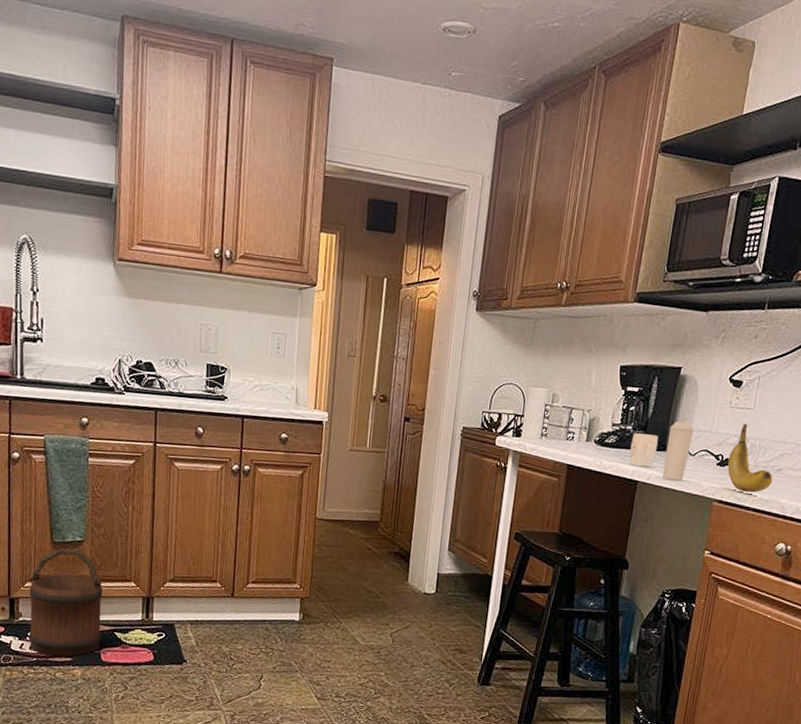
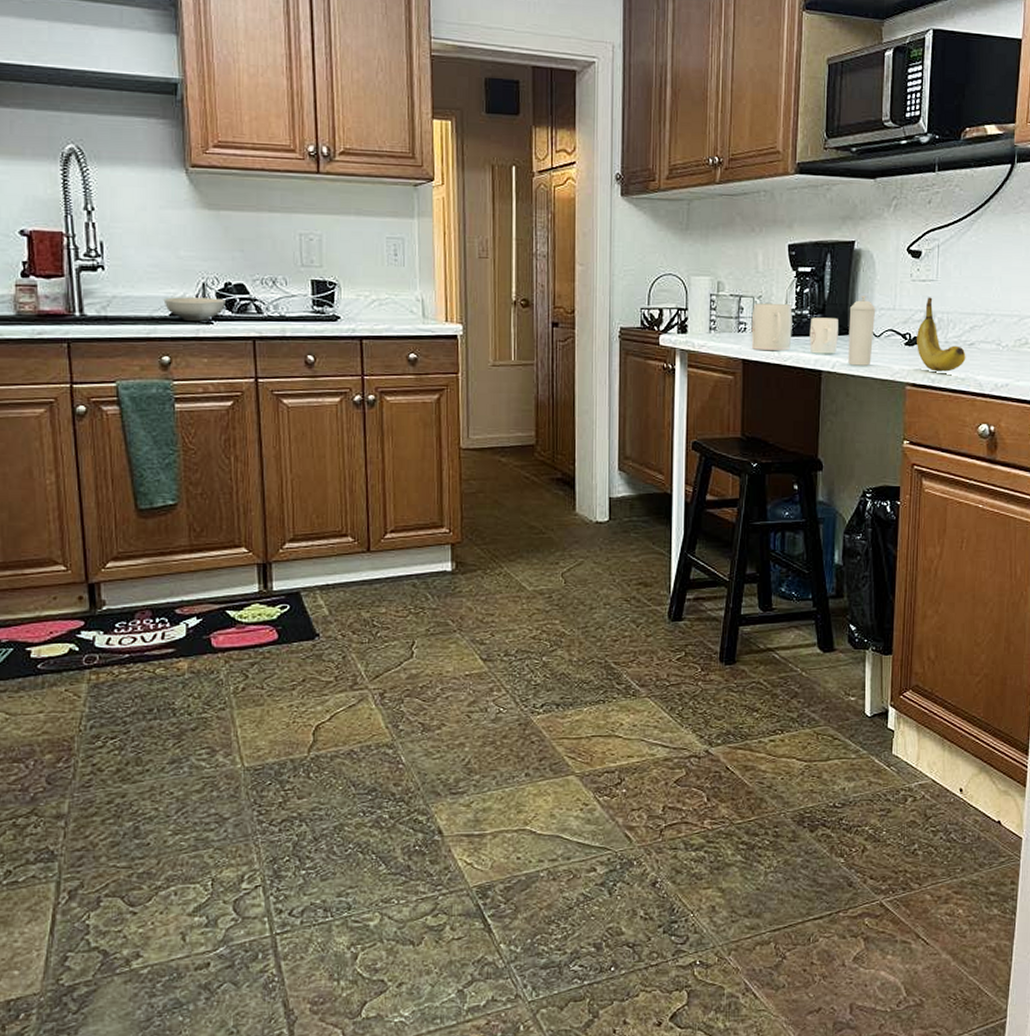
bucket: present [29,547,103,656] -> none [113,514,210,649]
bowl: none [87,369,137,391] -> present [163,297,227,321]
mug: none [577,416,618,461] -> present [751,303,793,352]

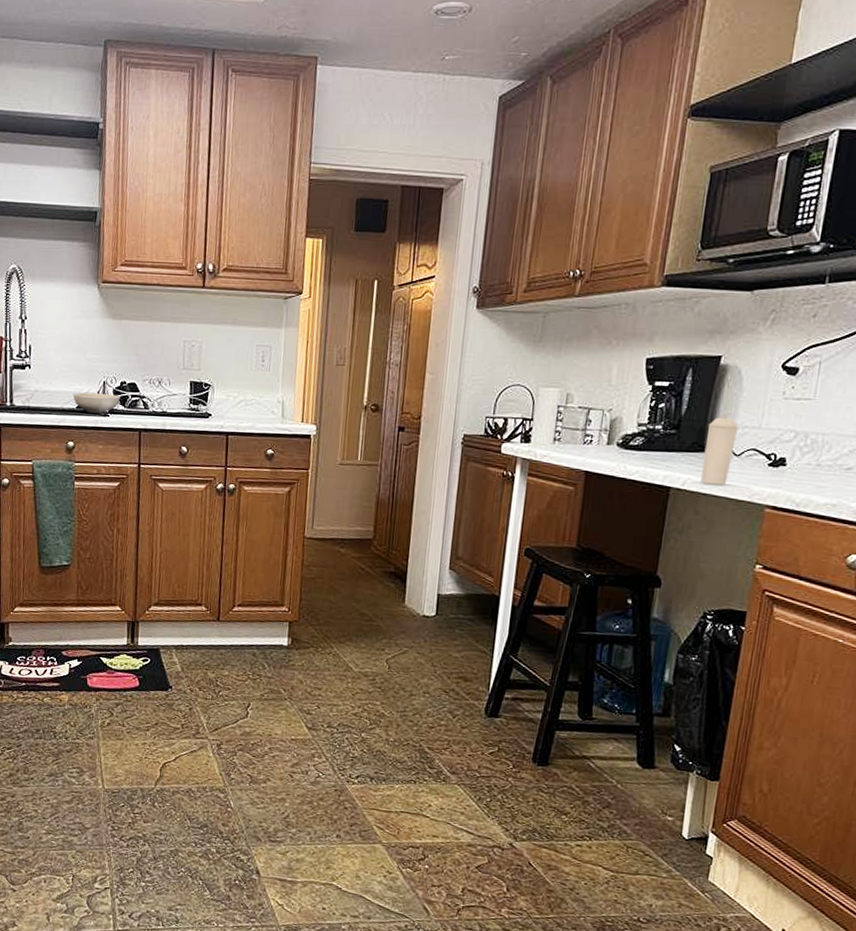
mug: present [751,303,793,352] -> none [596,416,644,466]
mug: present [809,317,838,354] -> none [659,433,695,471]
fruit: present [917,297,966,372] -> none [782,416,841,497]

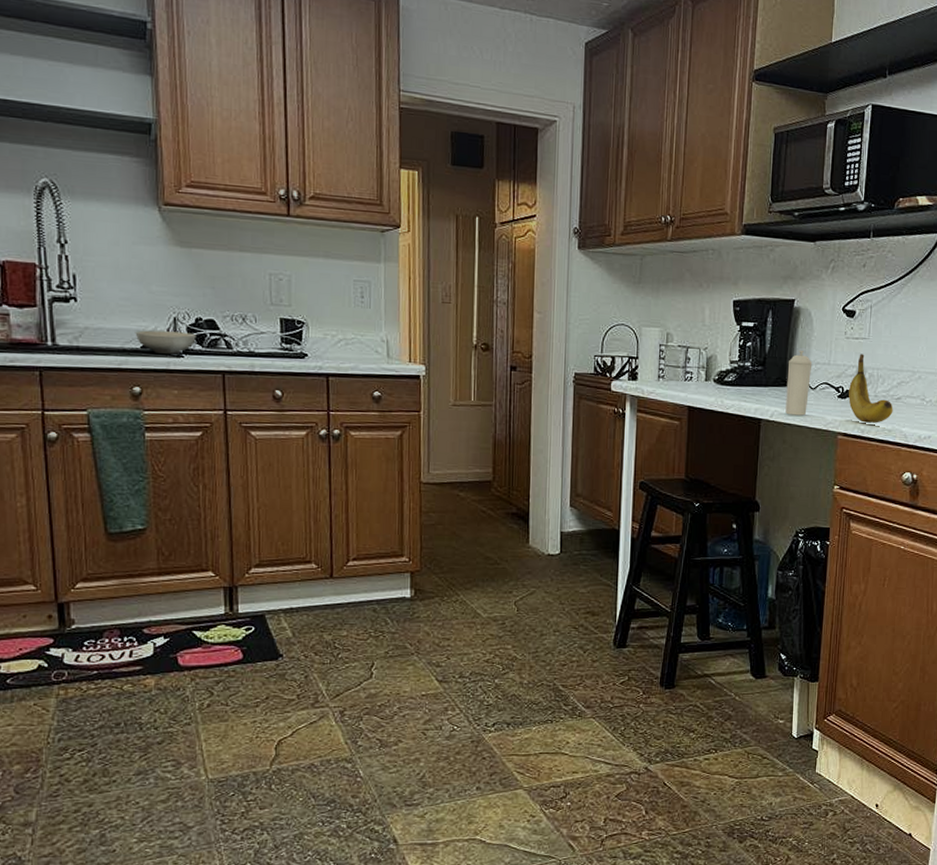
fruit: none [782,416,841,497] -> present [849,354,893,423]

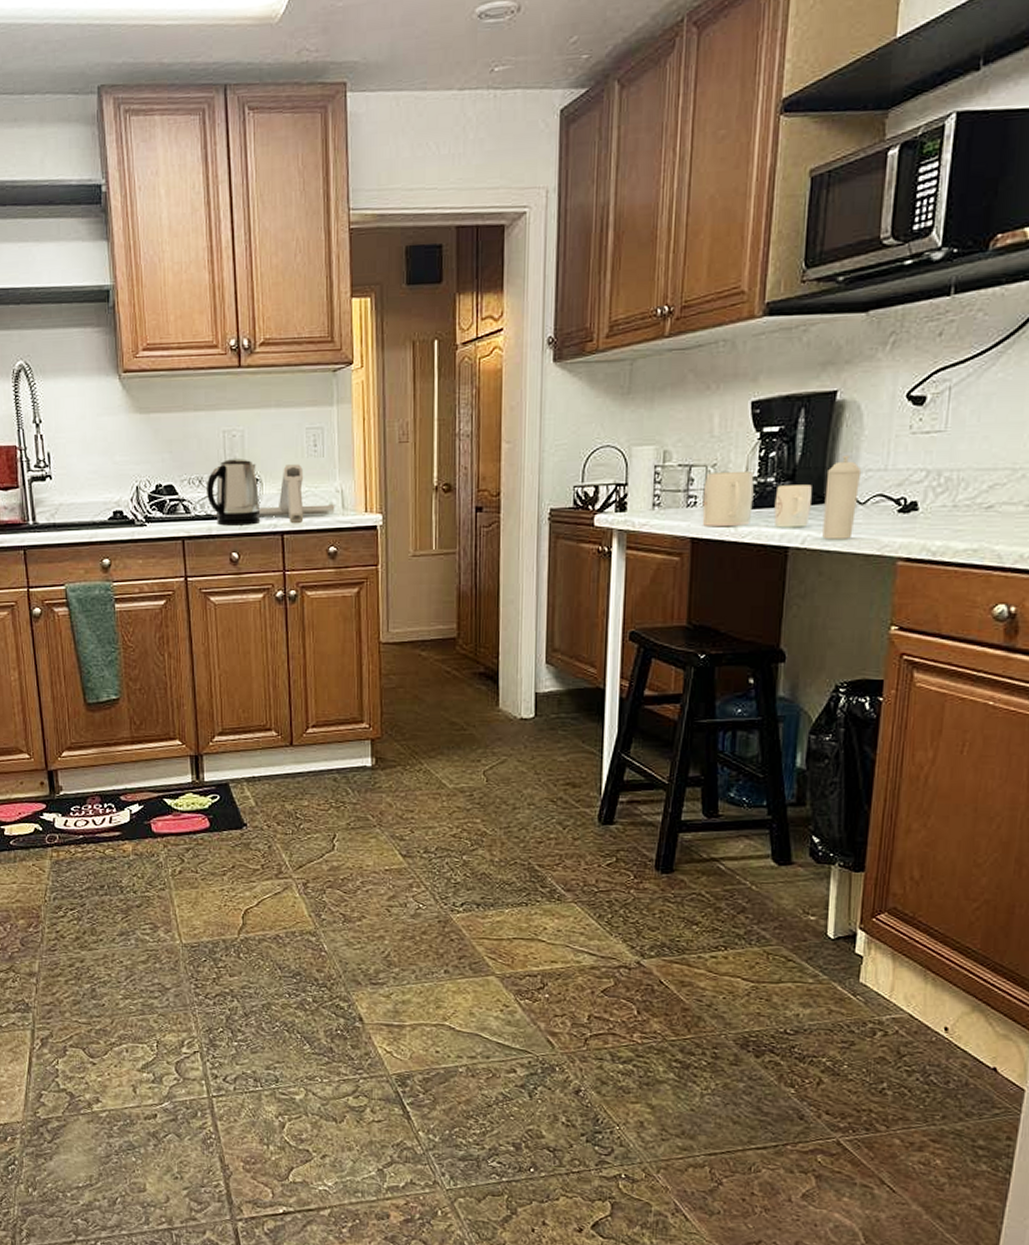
bowl: present [135,330,198,354] -> none [102,500,158,524]
kettle: none [250,301,306,367] -> present [207,459,261,527]
paper towel holder: none [303,312,381,368] -> present [258,464,335,524]
mug: none [696,354,736,400] -> present [702,472,754,528]
mug: none [750,369,778,404] -> present [774,484,812,528]
fruit: present [849,354,893,423] -> none [914,452,981,543]

